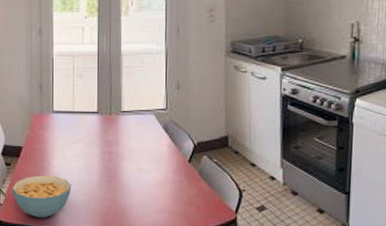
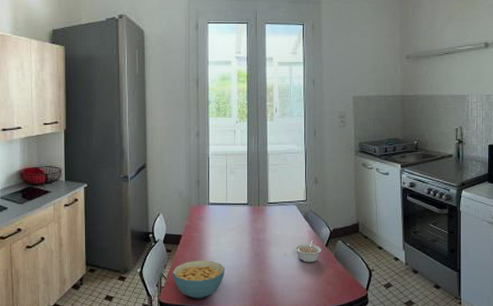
legume: none [151,155,183,181] -> present [294,240,321,263]

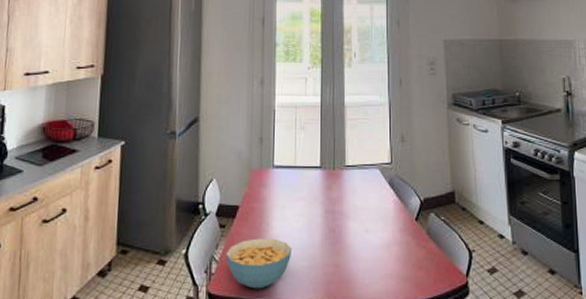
legume: present [294,240,321,263] -> none [376,213,410,241]

